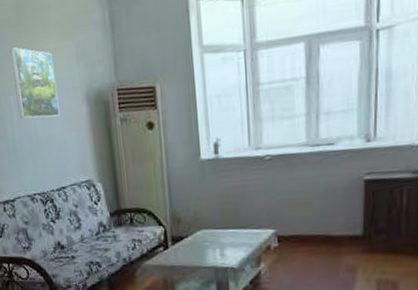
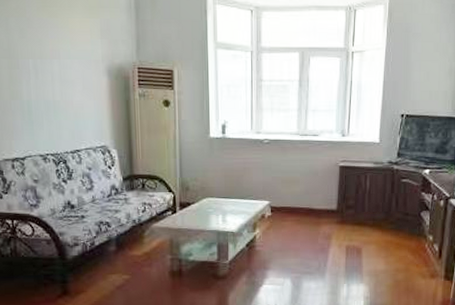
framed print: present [10,47,60,119] -> none [33,14,80,84]

